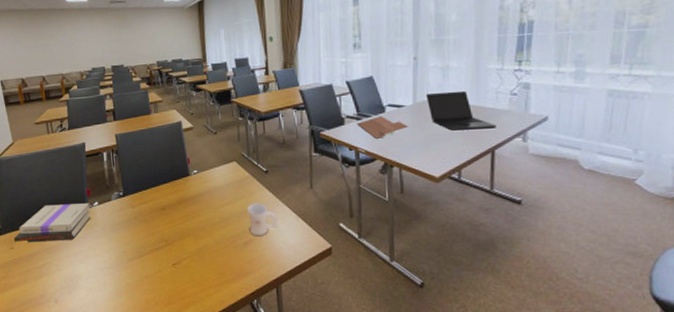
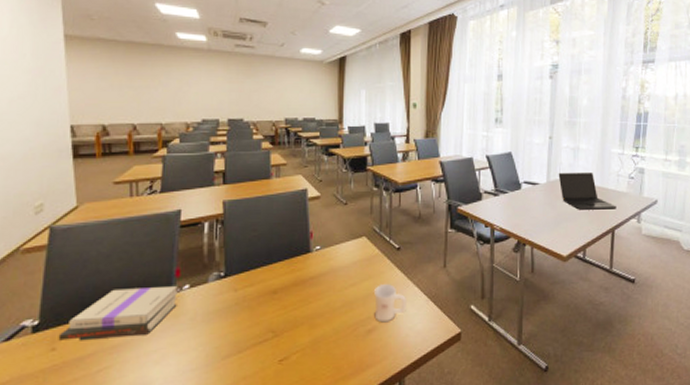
papers: present [357,116,408,139] -> none [494,193,541,216]

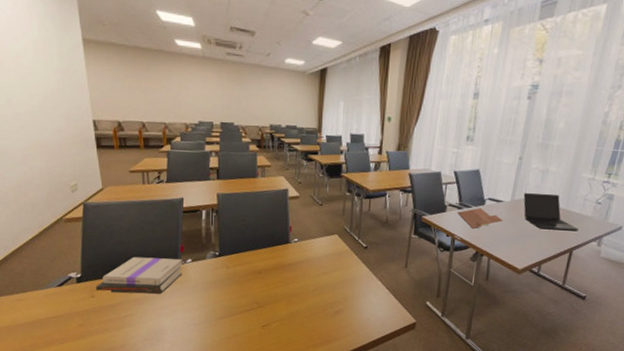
mug: present [373,283,406,323] -> none [341,275,370,307]
papers: none [494,193,541,216] -> present [457,208,503,229]

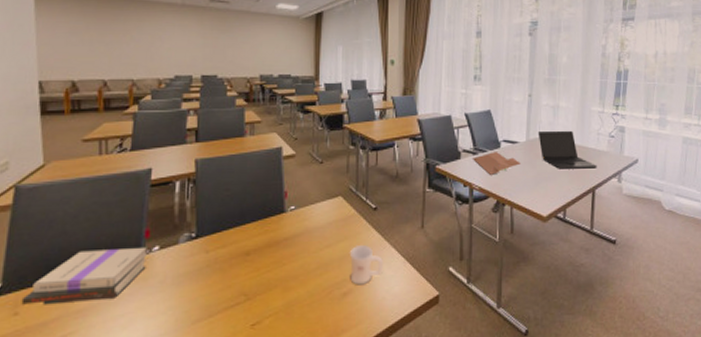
mug: none [341,275,370,307] -> present [349,244,383,285]

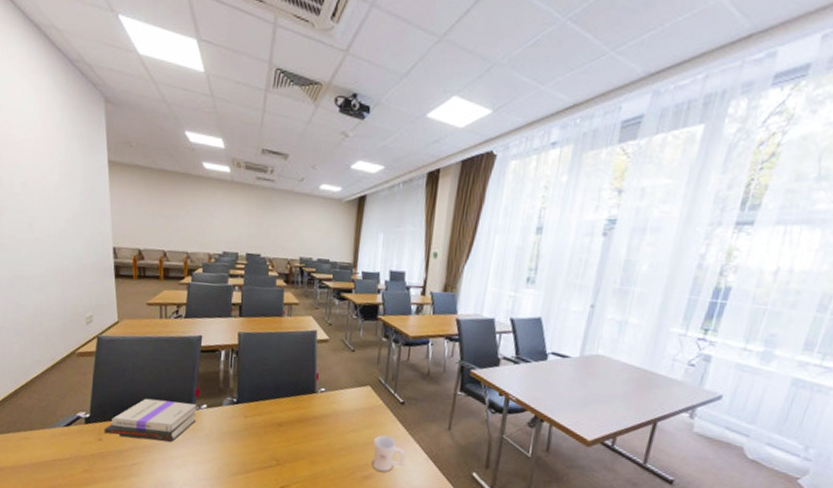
papers: present [473,152,521,175] -> none [513,363,569,388]
laptop: present [538,130,597,169] -> none [595,348,665,399]

